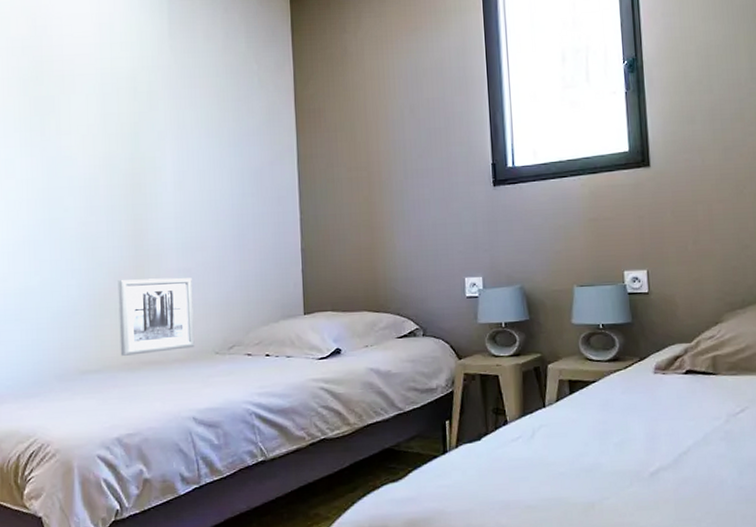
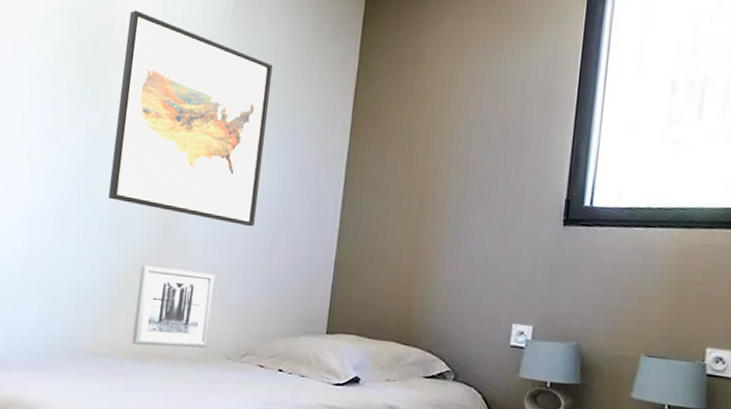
wall art: none [67,40,221,229] -> present [108,10,273,227]

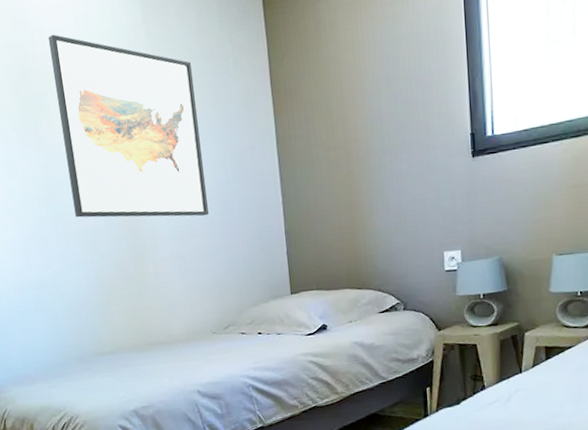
wall art: present [131,265,216,349] -> none [120,264,194,339]

